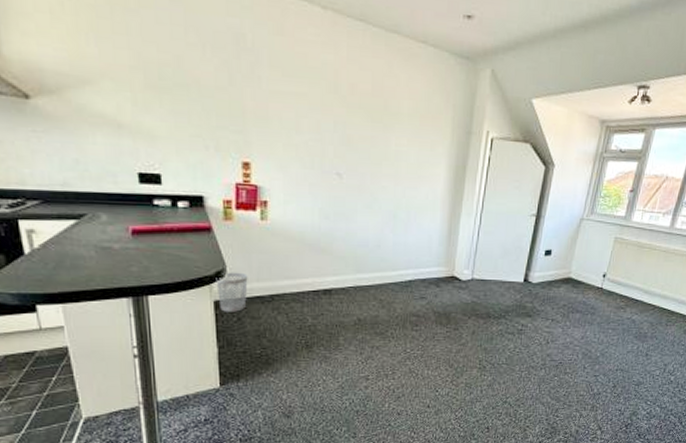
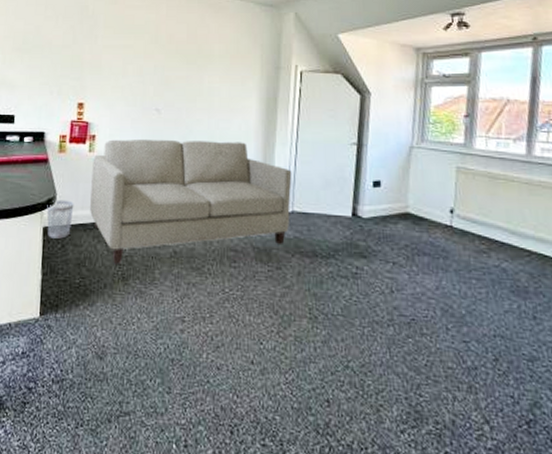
sofa: none [266,206,475,333] -> present [90,138,292,264]

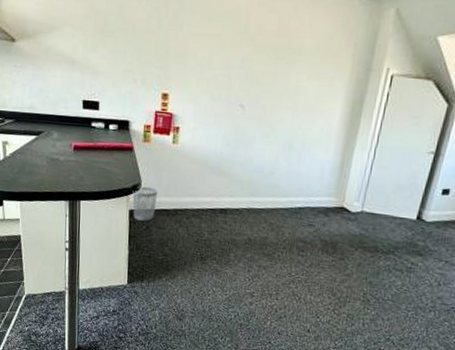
sofa: present [90,138,292,264] -> none [173,132,367,246]

